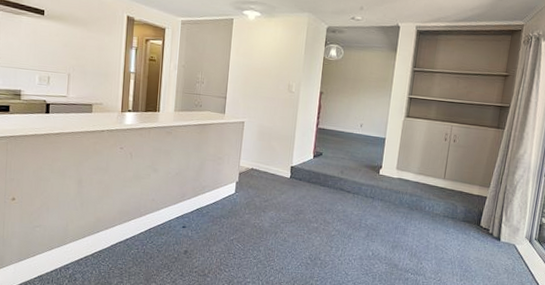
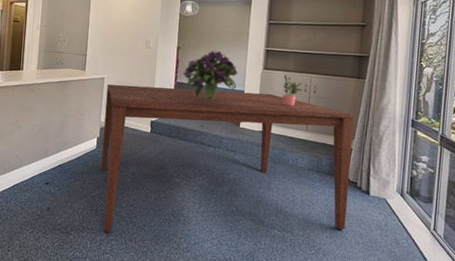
dining table: none [239,128,492,276] -> present [101,84,355,233]
bouquet: none [324,96,381,148] -> present [182,50,239,102]
potted plant: none [422,123,443,155] -> present [282,74,302,106]

